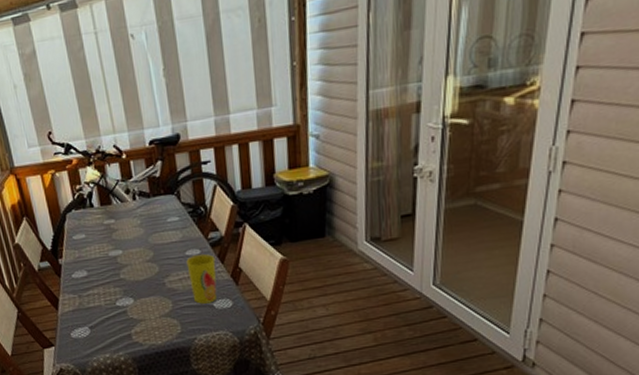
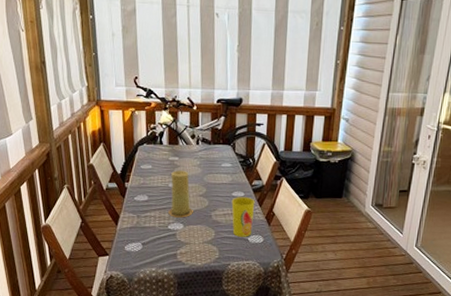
candle: none [109,234,143,292] -> present [168,170,193,218]

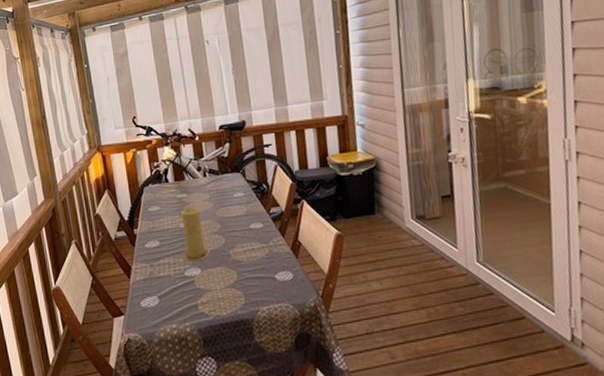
cup: present [231,197,255,237] -> none [250,228,279,276]

